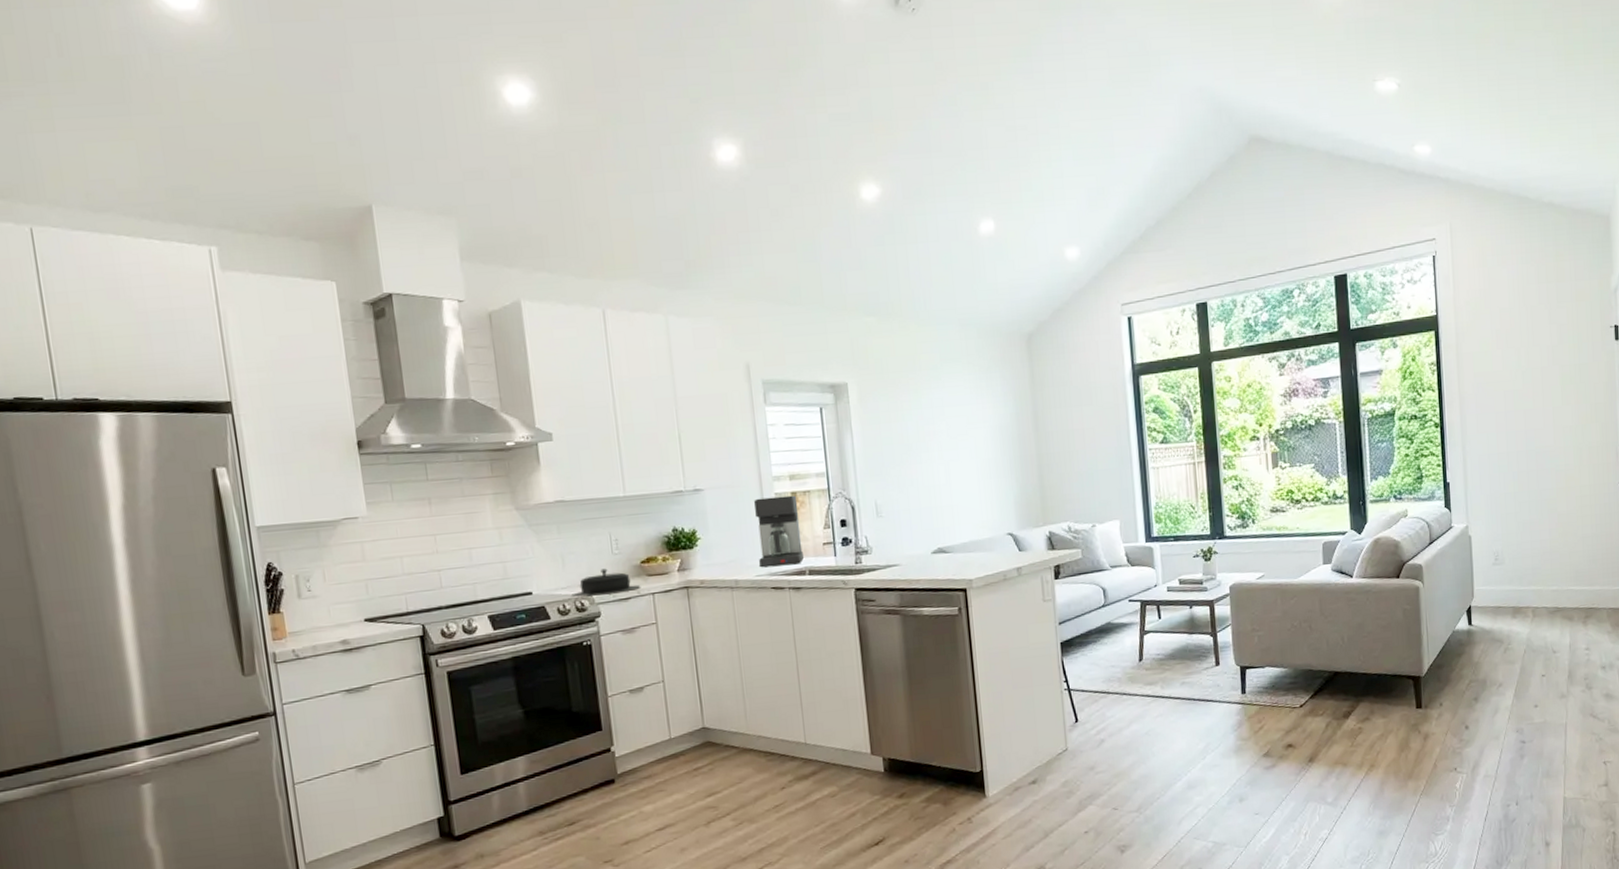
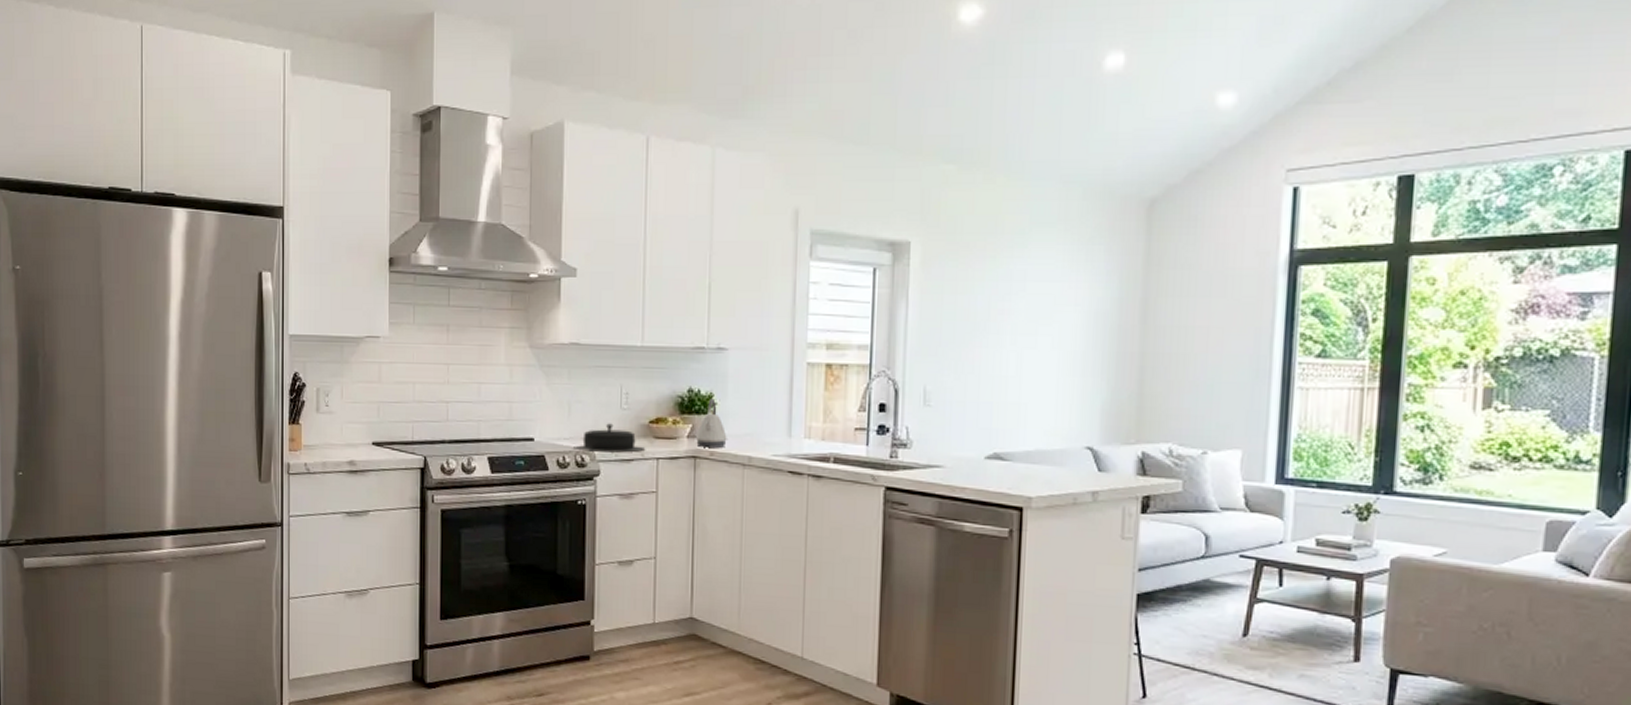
kettle: none [685,534,714,579] -> present [695,399,727,449]
coffee maker: present [754,495,805,568] -> none [778,366,832,449]

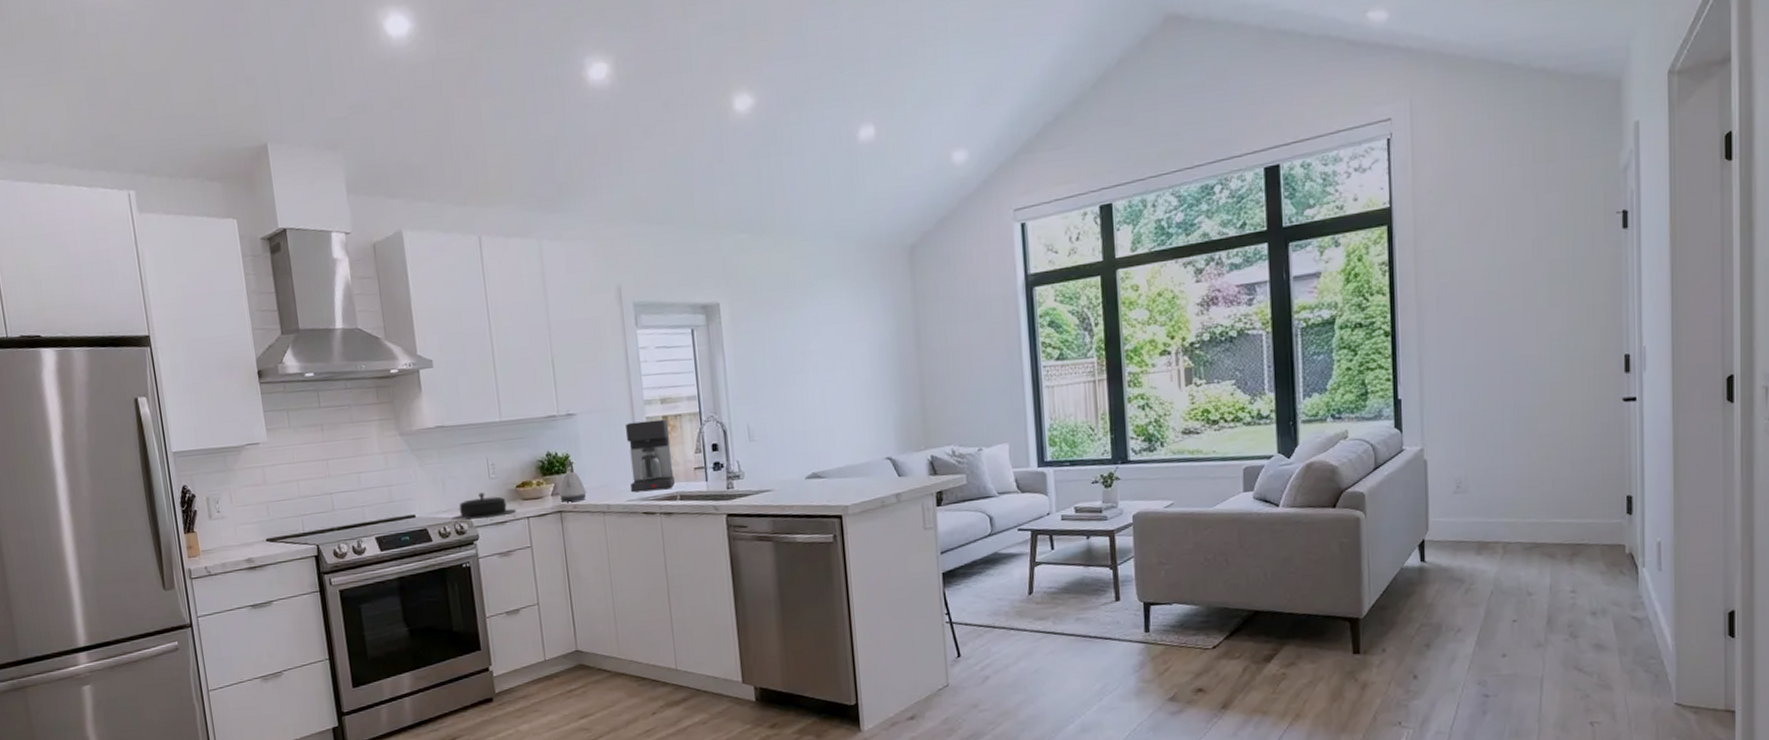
coffee maker: none [778,366,832,449] -> present [626,419,676,493]

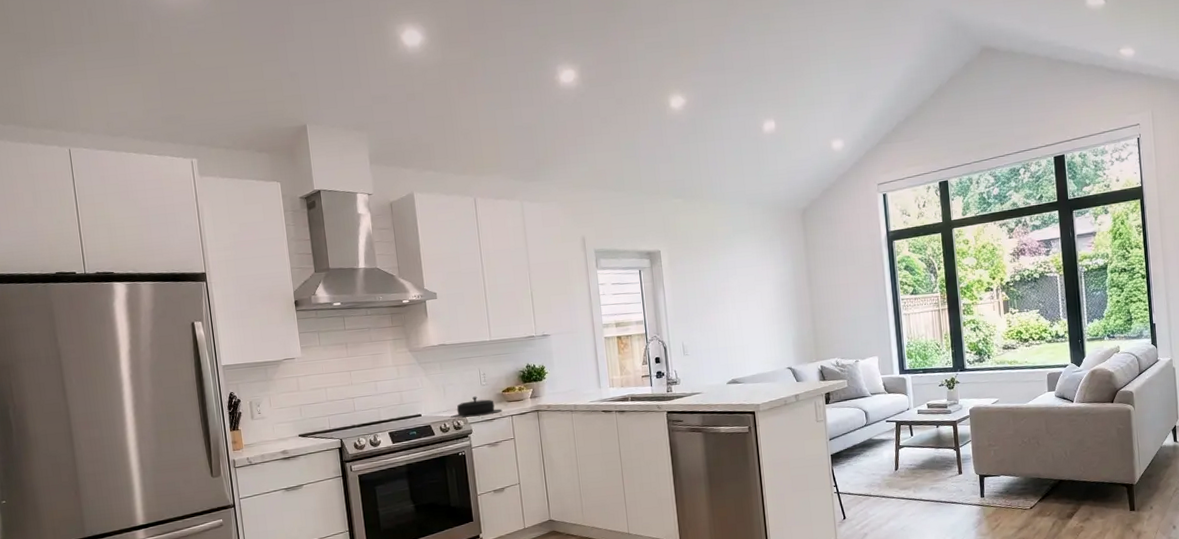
kettle: present [558,459,587,503] -> none [536,370,558,404]
coffee maker: present [626,419,676,493] -> none [589,338,628,396]

